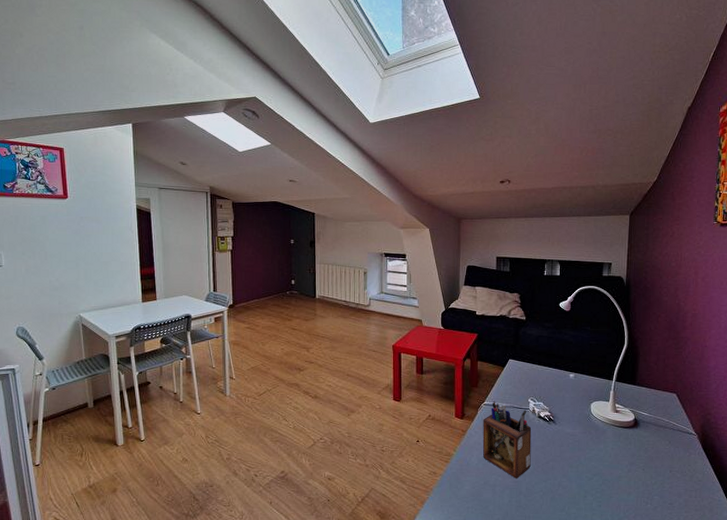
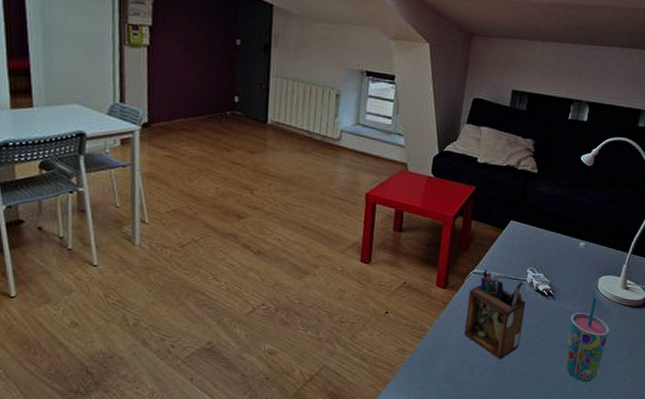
cup: none [571,420,608,498] -> present [565,297,610,383]

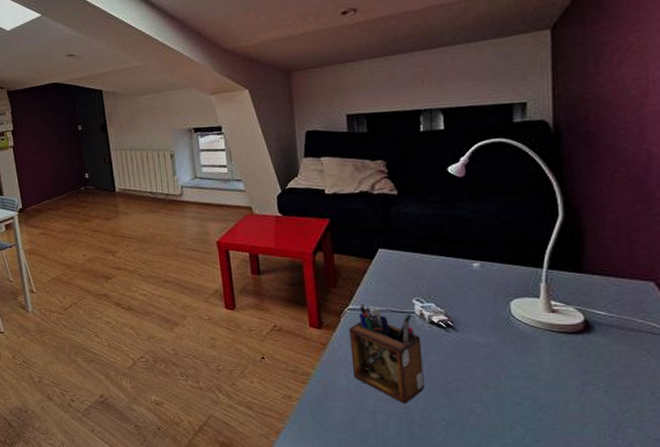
cup: present [565,297,610,383] -> none [484,324,544,429]

